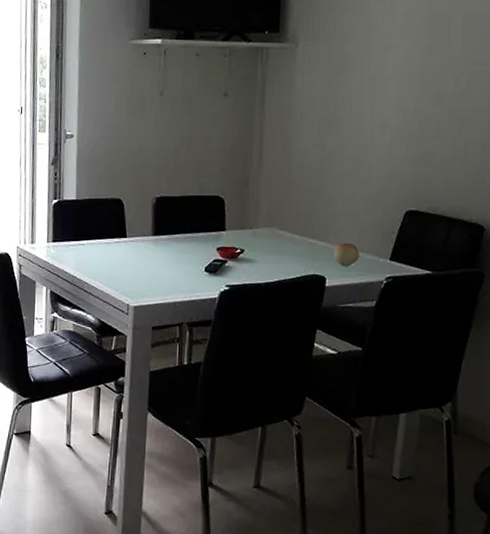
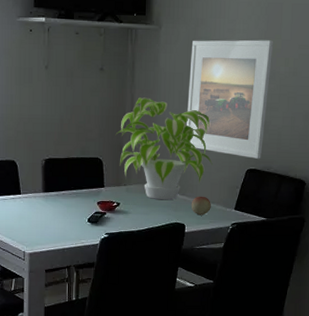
plant: none [242,126,361,247] -> present [116,97,213,200]
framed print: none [328,56,440,198] -> present [187,39,274,159]

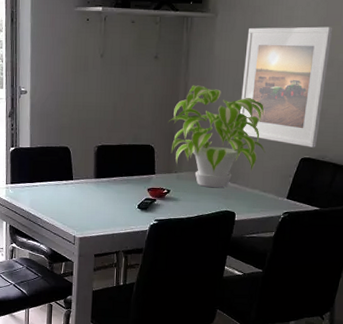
fruit: present [191,196,211,216] -> none [242,184,263,204]

